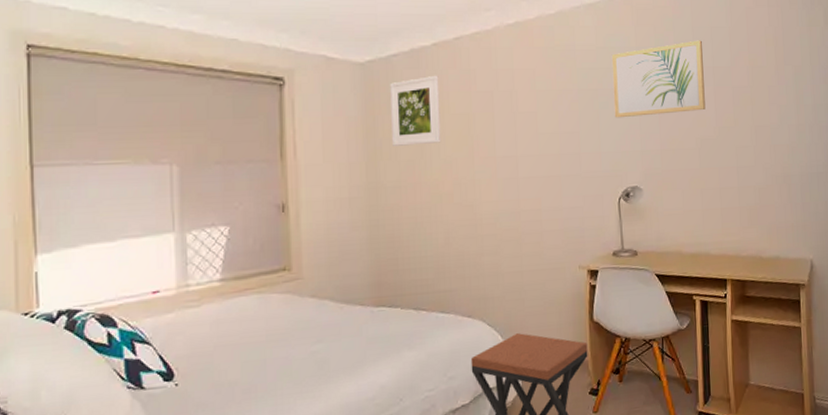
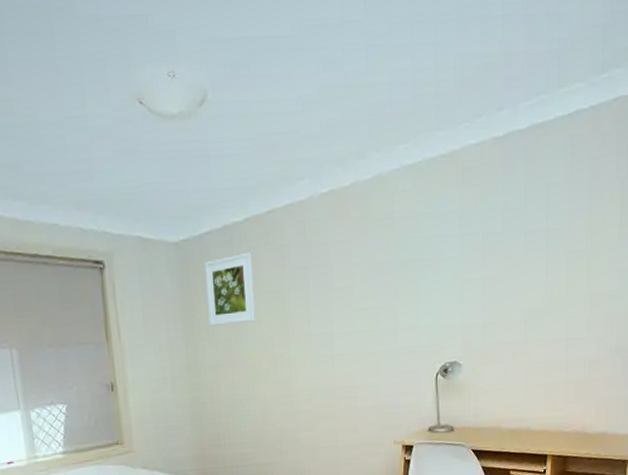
wall art: present [611,40,706,118] -> none [432,199,535,291]

